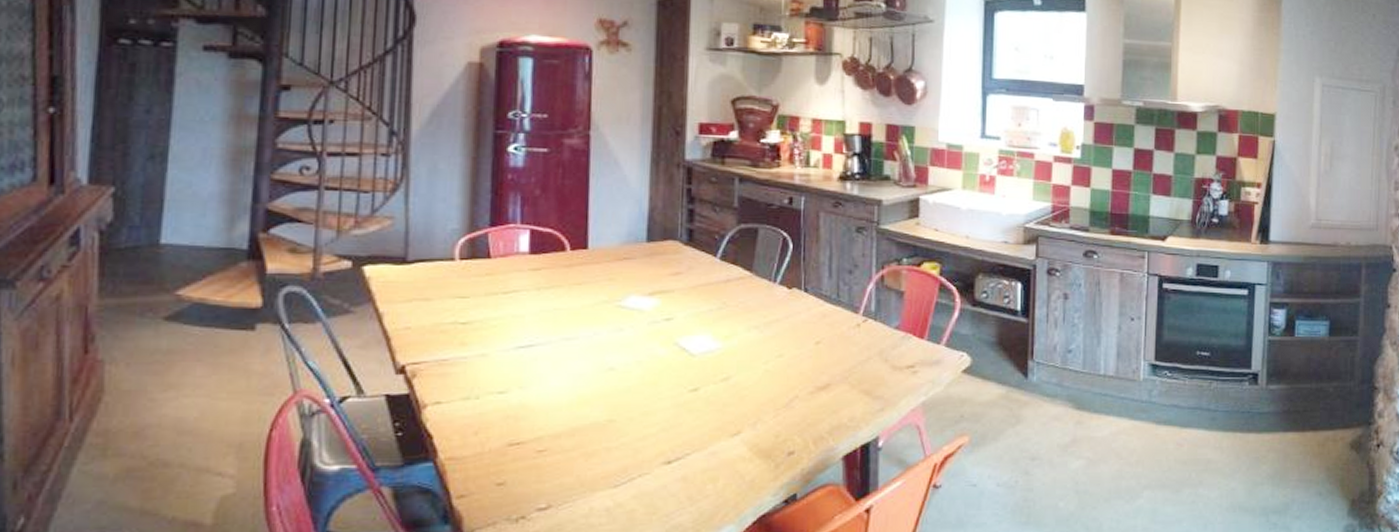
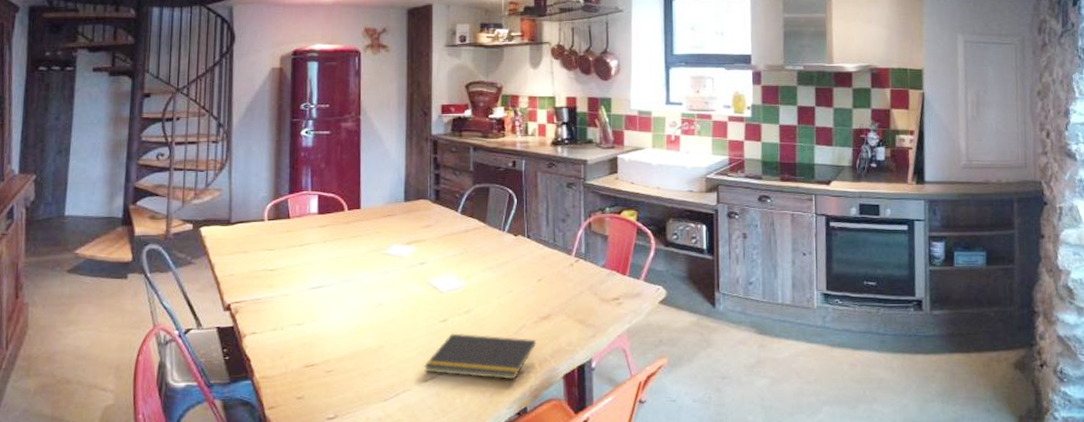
notepad: none [667,405,812,462] -> present [424,333,537,380]

